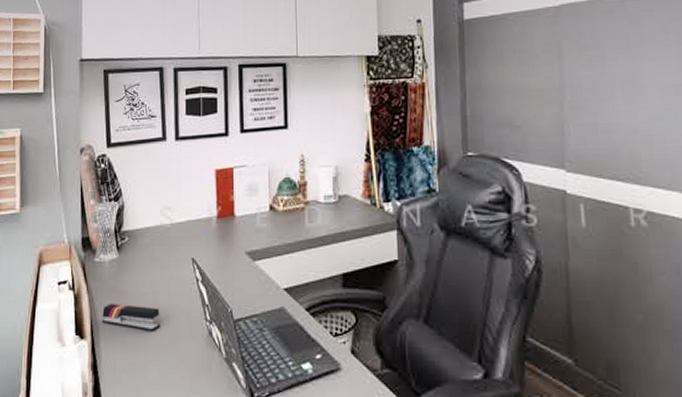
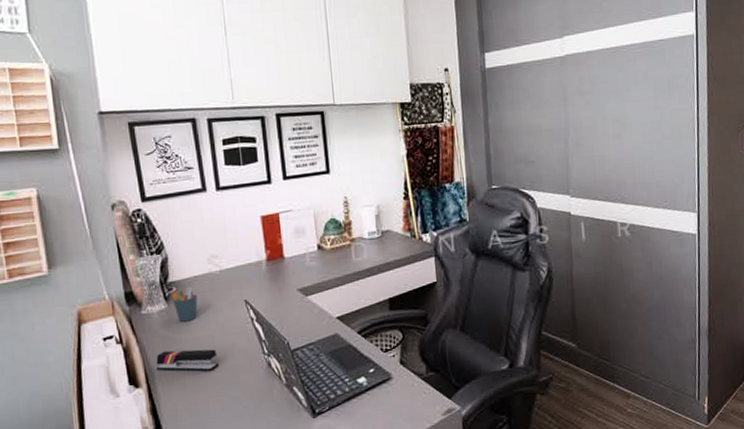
pen holder: none [123,238,147,274] -> present [170,286,198,322]

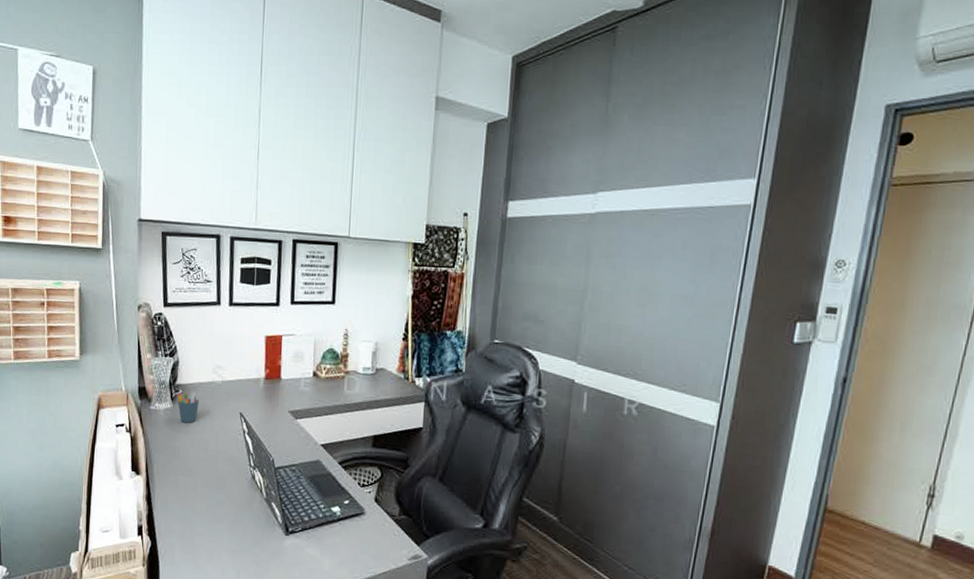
stapler: present [156,349,219,372] -> none [156,446,209,473]

